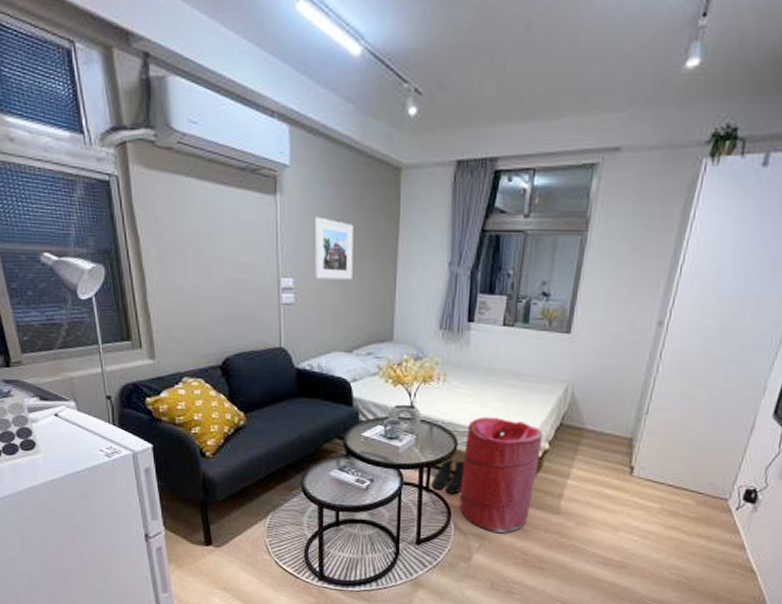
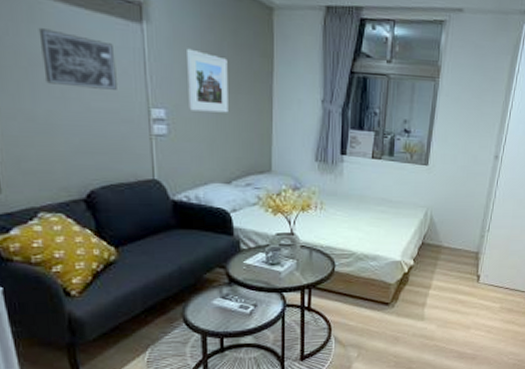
wall art: none [190,208,252,261] -> present [38,28,117,90]
boots: present [432,457,465,494] -> none [313,278,342,311]
laundry hamper: present [459,416,543,533] -> none [339,240,408,341]

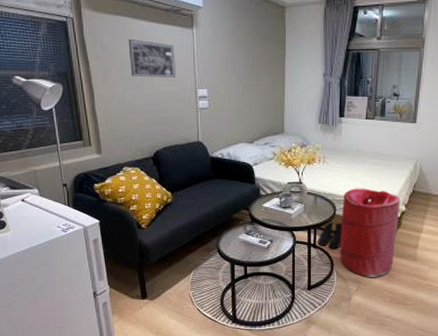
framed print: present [187,48,228,113] -> none [223,43,252,89]
boots: none [313,278,342,311] -> present [318,220,342,249]
laundry hamper: none [339,240,408,341] -> present [340,188,400,277]

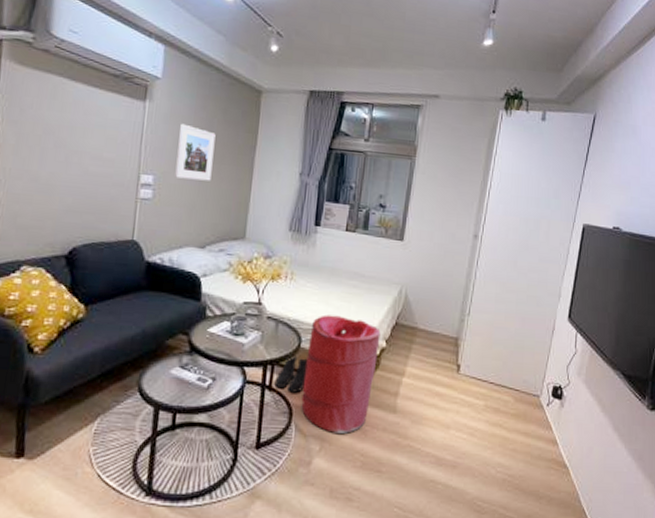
wall art: present [128,39,175,78] -> none [55,104,117,157]
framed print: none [223,43,252,89] -> present [175,123,216,181]

